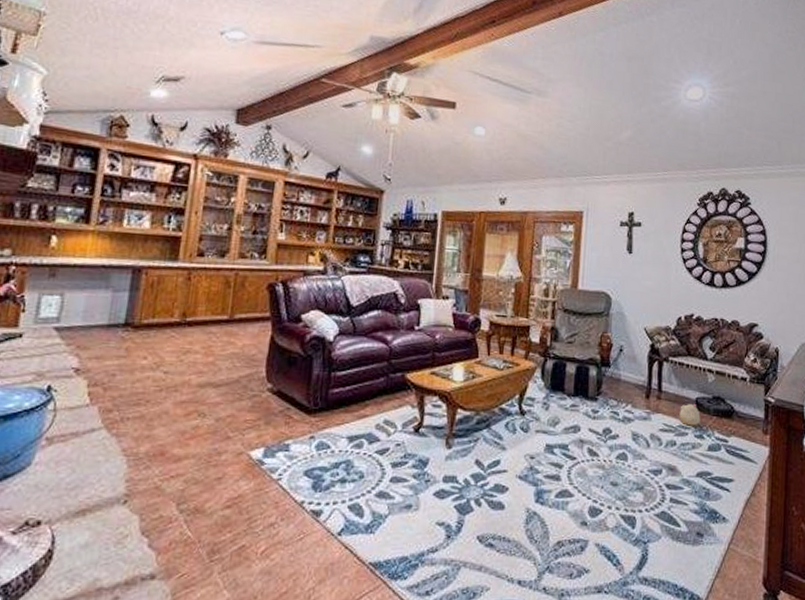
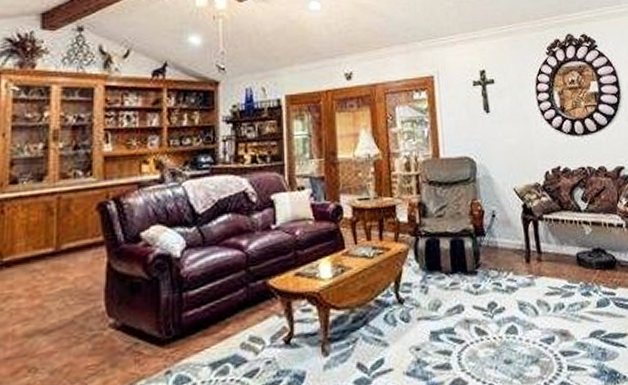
plush toy: present [679,403,701,426] -> none [562,259,585,285]

